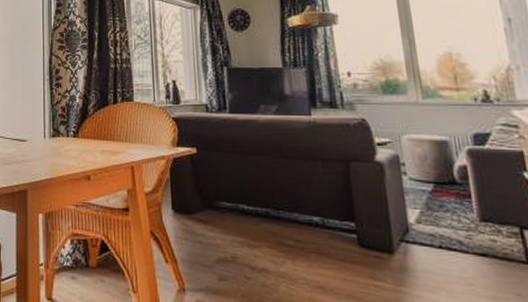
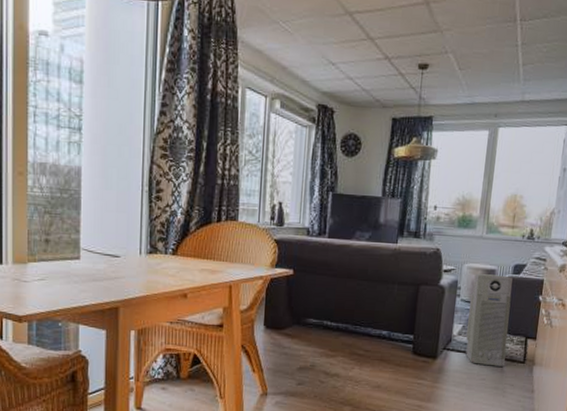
air purifier: none [420,146,499,268] -> present [466,274,513,367]

